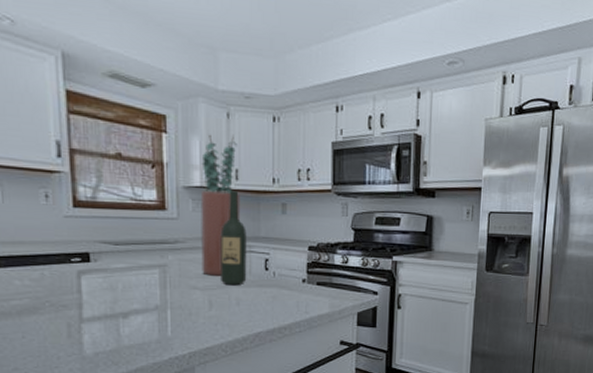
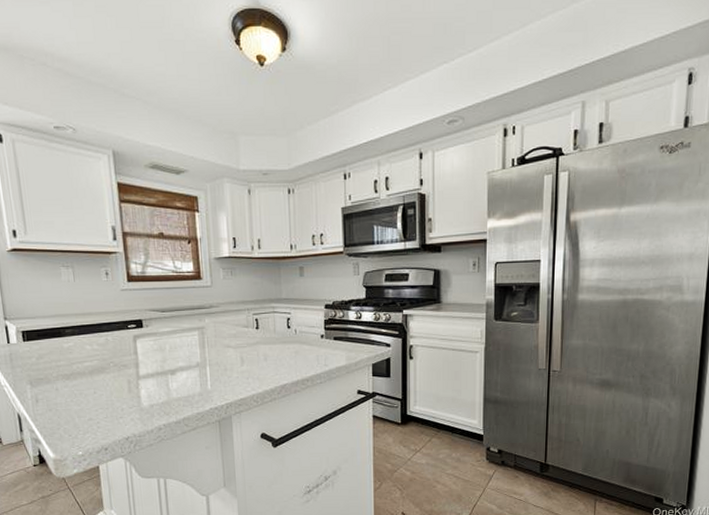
vase: present [200,134,241,276] -> none [229,208,264,335]
wine bottle: present [220,189,247,286] -> none [247,257,272,343]

